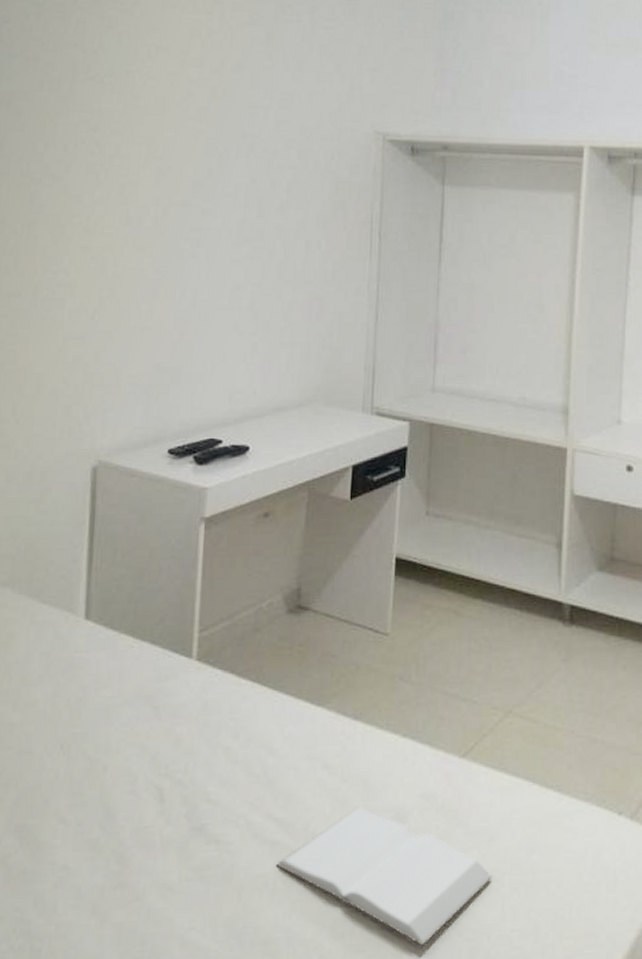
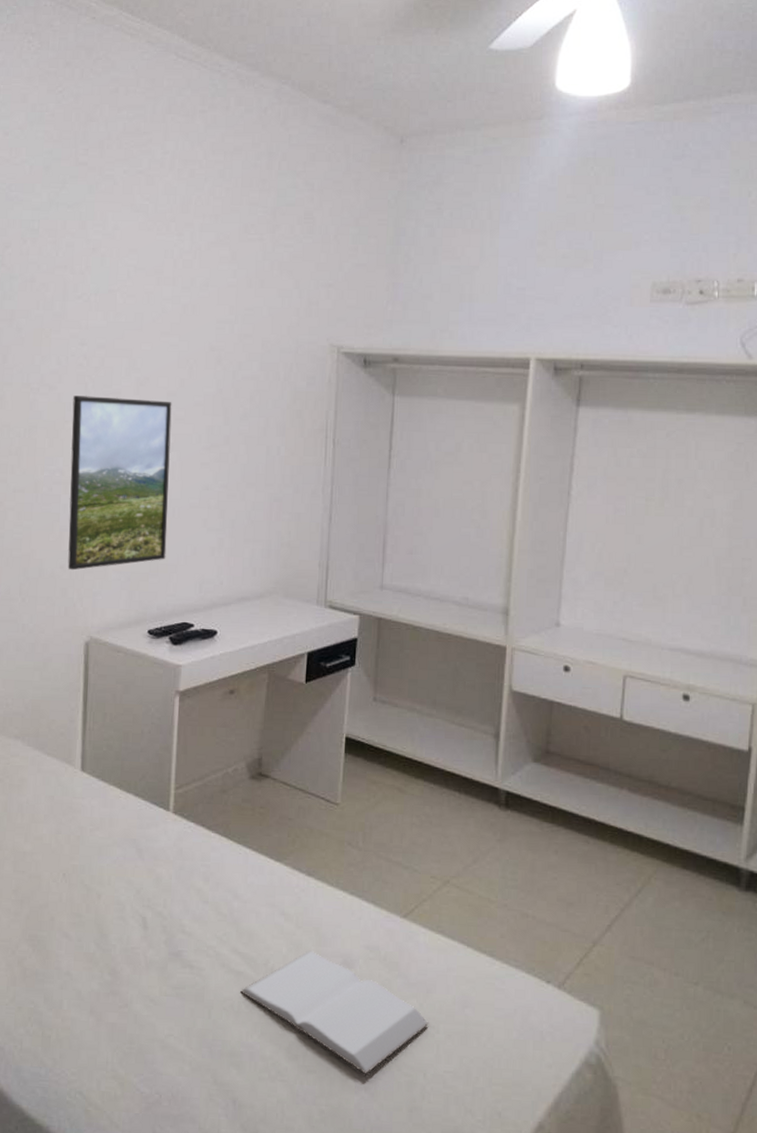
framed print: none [72,187,199,385] -> present [67,396,172,571]

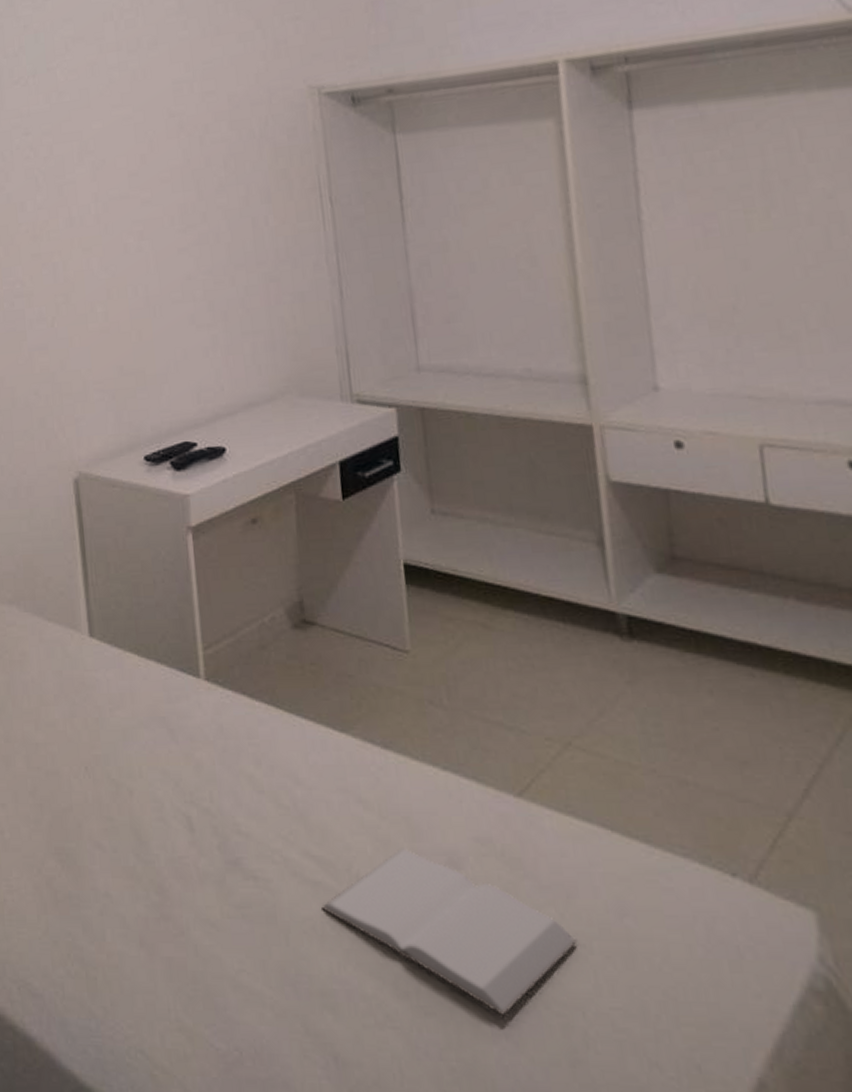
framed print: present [67,396,172,571] -> none [24,183,153,396]

